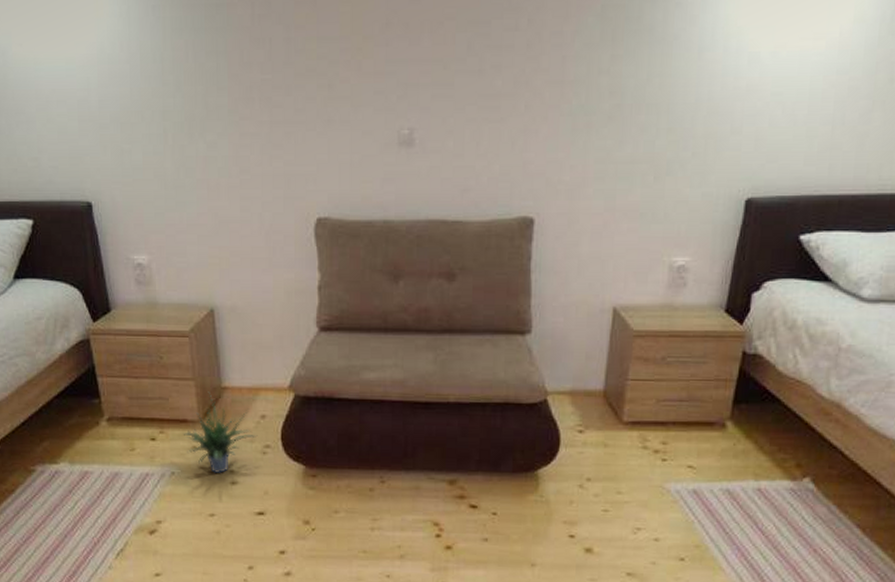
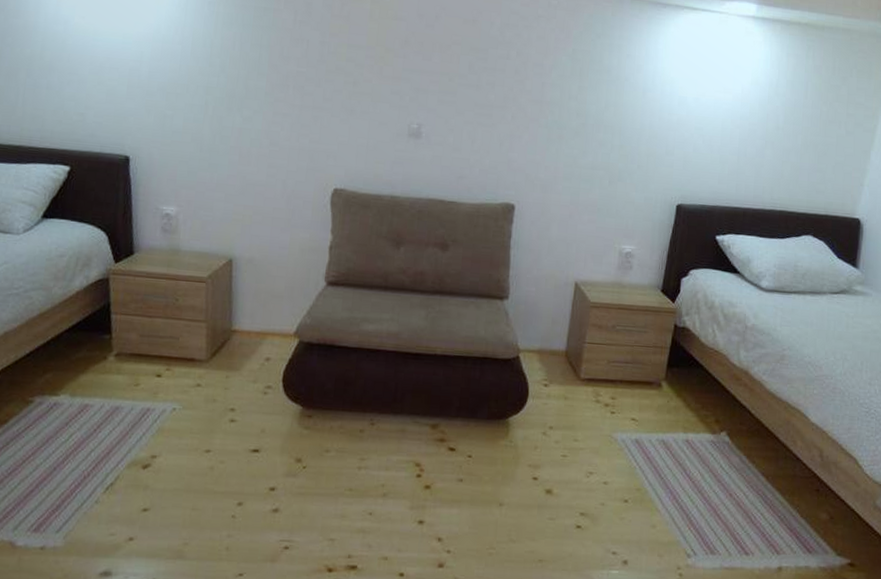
potted plant: present [183,391,258,473] -> none [188,333,261,411]

